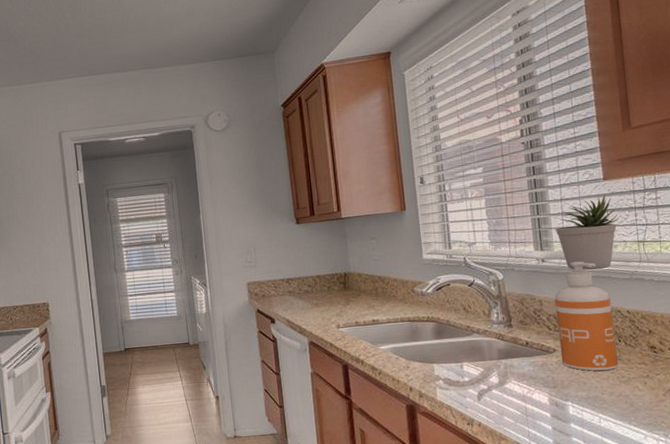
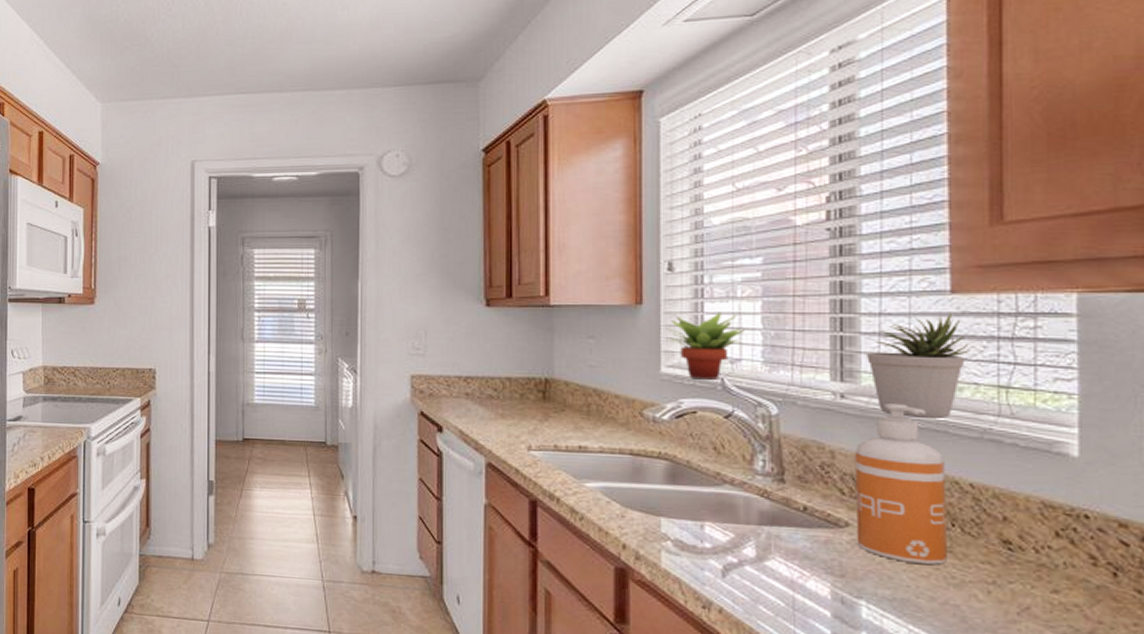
succulent plant: none [423,210,476,261] -> present [666,312,744,380]

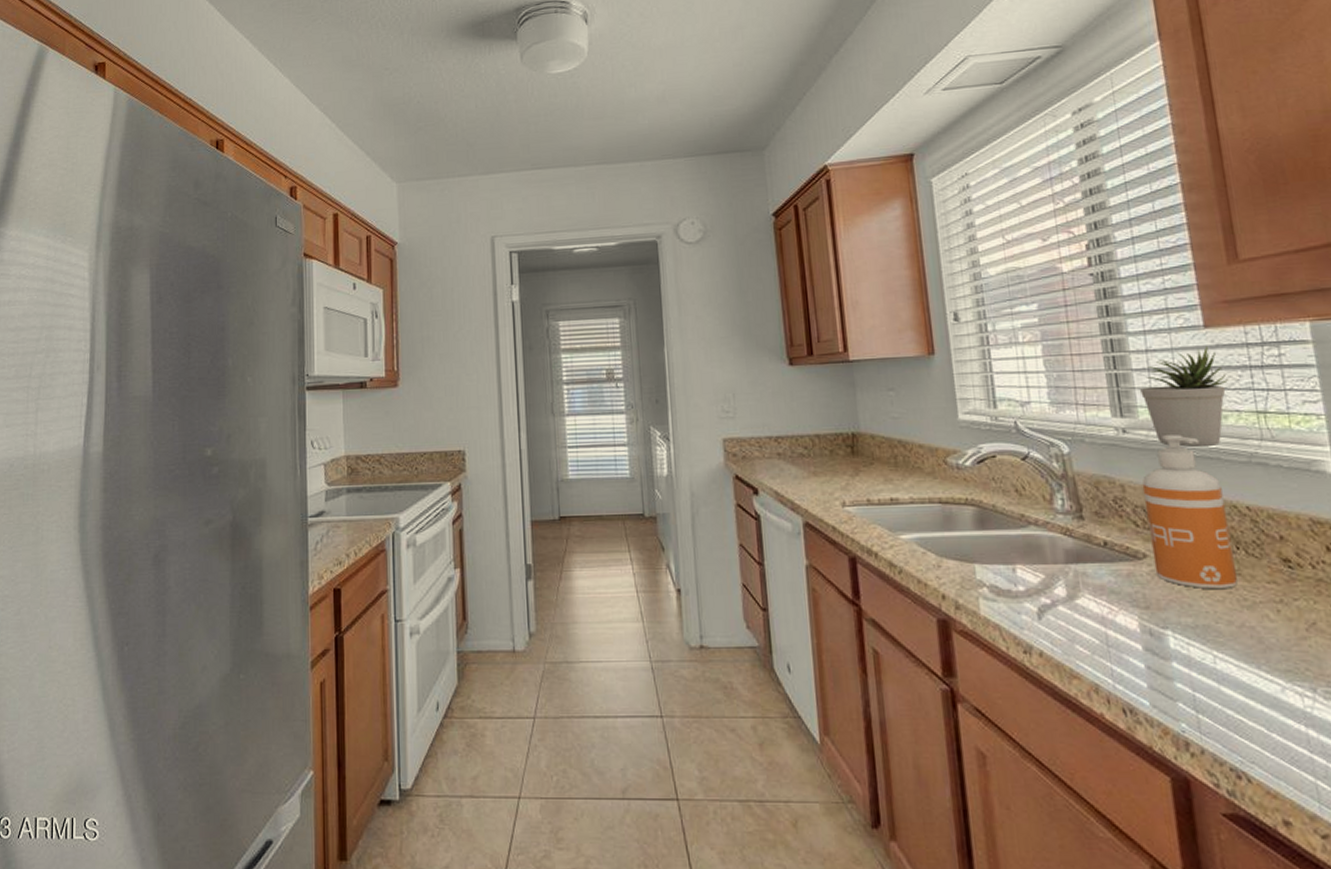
succulent plant: present [666,312,744,380] -> none [959,357,1030,424]

